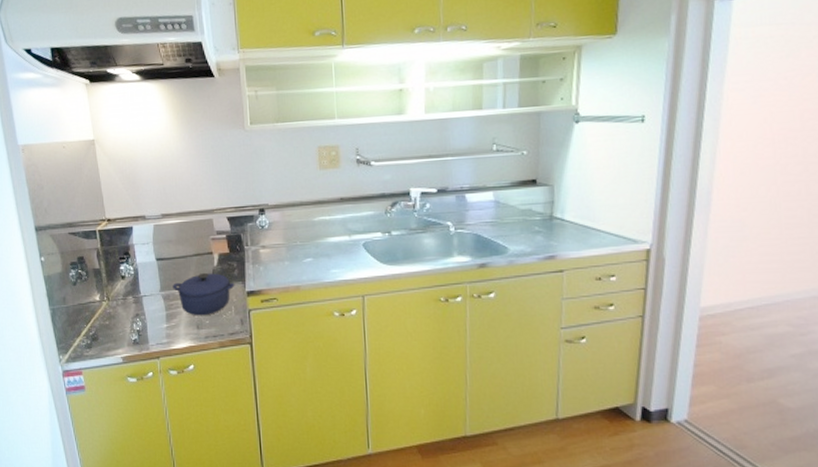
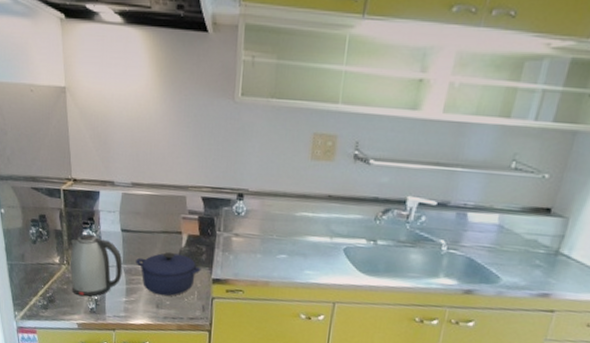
kettle: none [109,267,161,330] -> present [69,234,123,297]

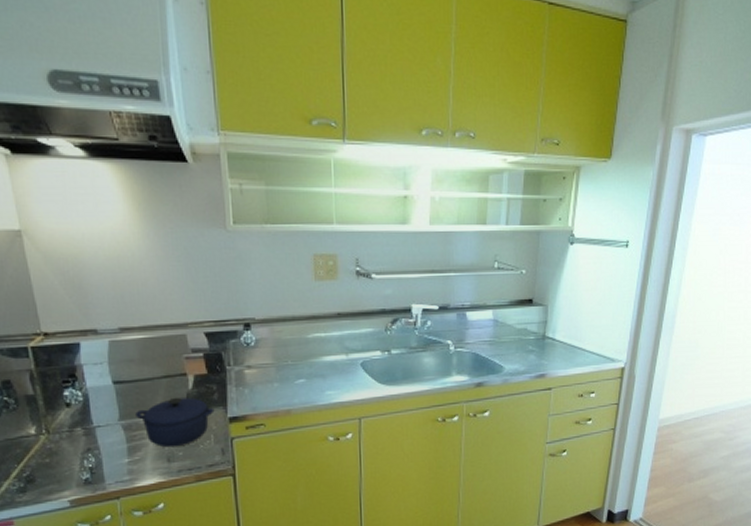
kettle: present [69,234,123,297] -> none [49,392,121,468]

